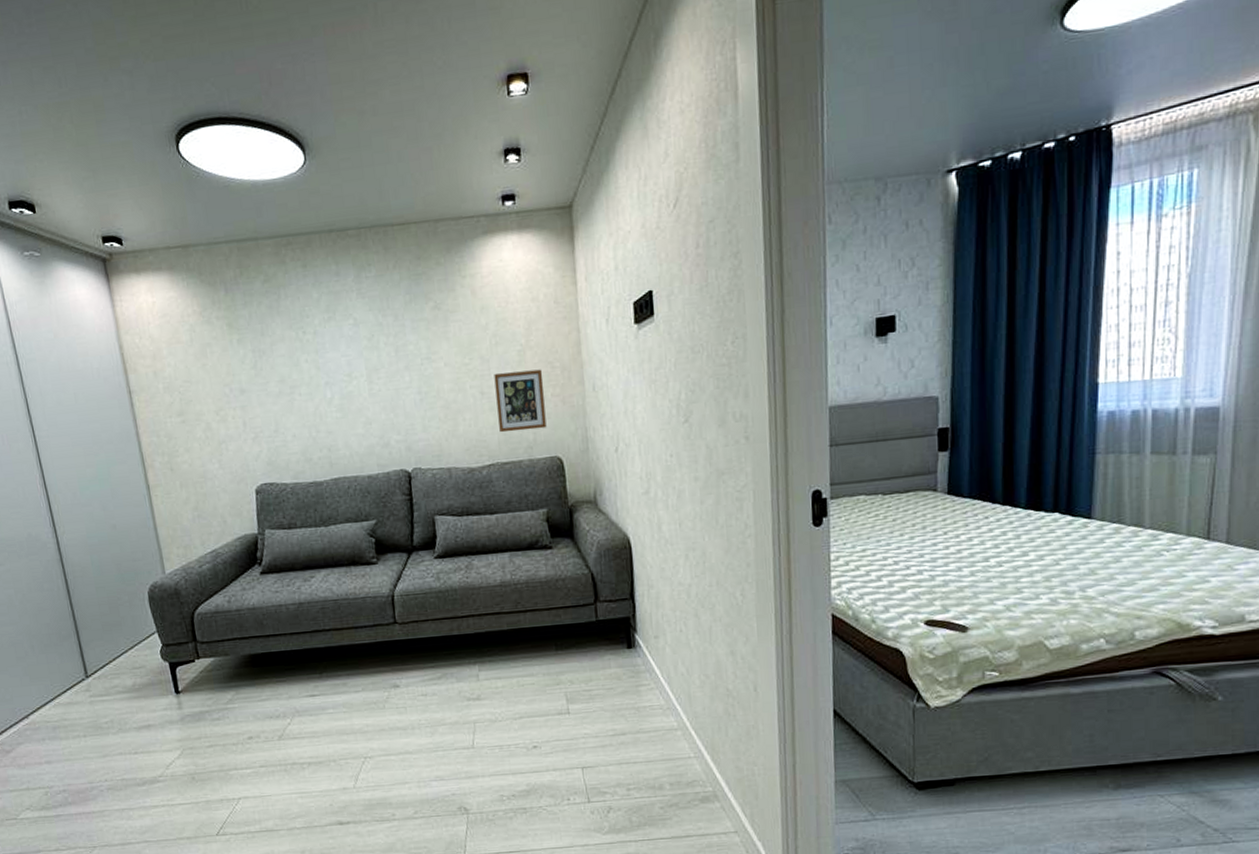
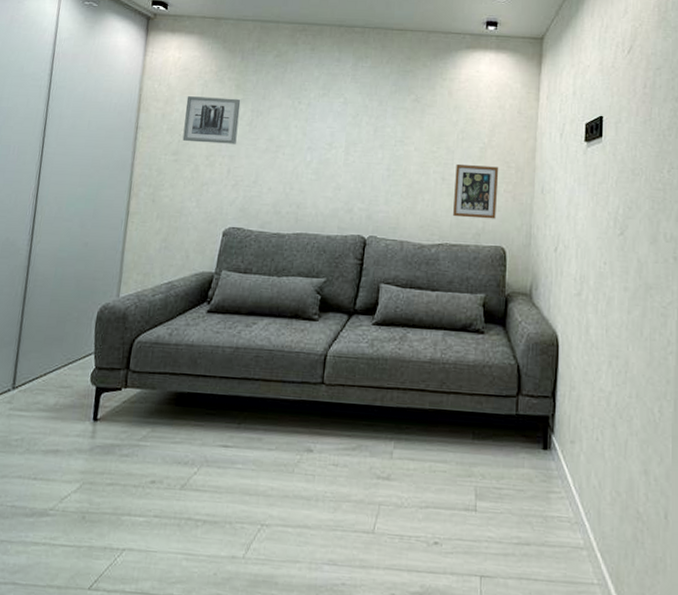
wall art: none [175,339,245,399] -> present [182,96,241,144]

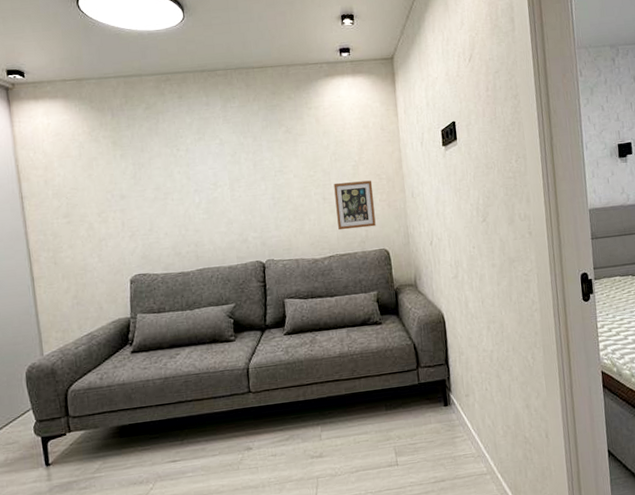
wall art: present [182,96,241,144] -> none [65,155,124,204]

